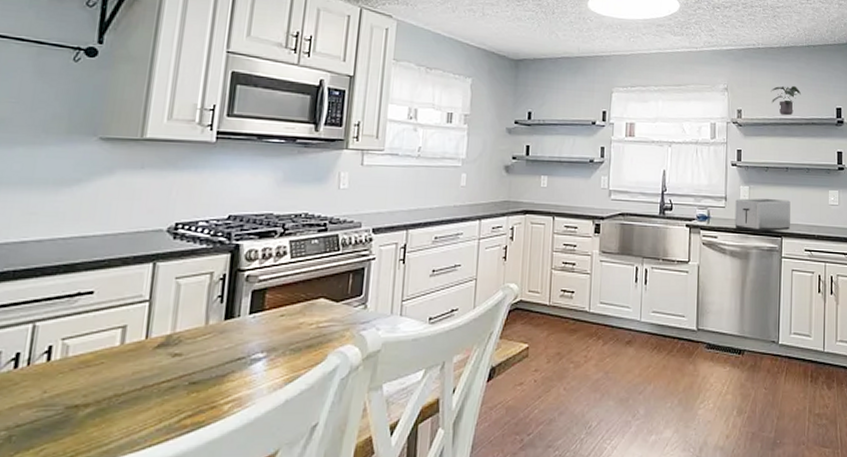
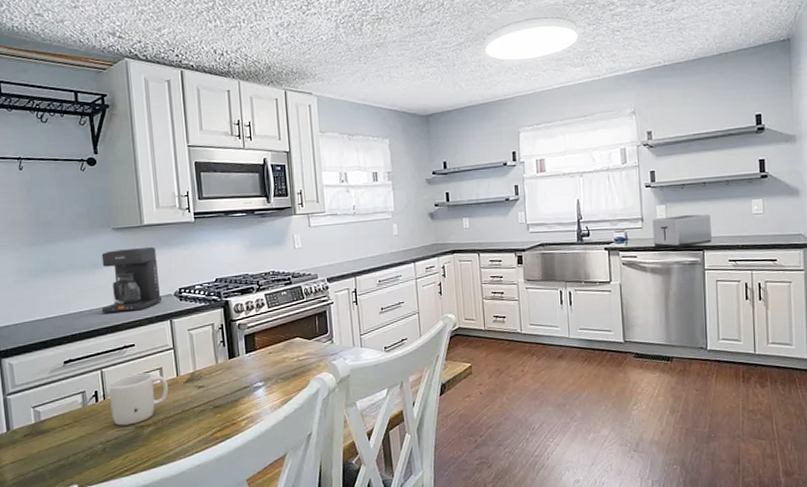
mug: none [33,331,130,404] -> present [107,373,169,426]
coffee maker: none [56,165,155,247] -> present [101,246,162,313]
potted plant: present [771,85,801,116] -> none [681,98,715,131]

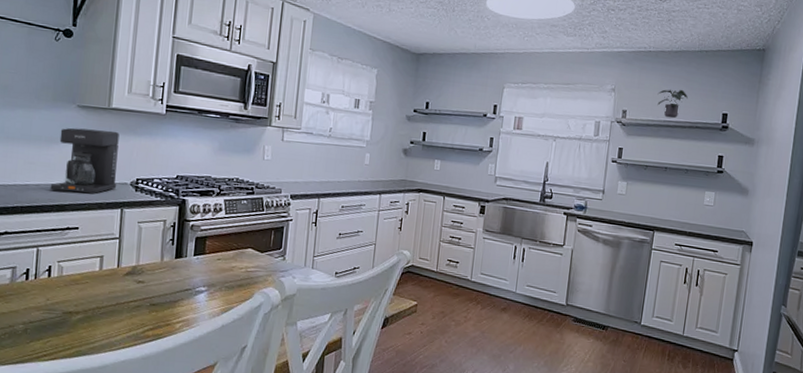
mug: present [107,373,169,426] -> none [40,257,106,310]
toaster: present [652,214,713,249] -> none [609,193,666,226]
potted plant: none [681,98,715,131] -> present [657,89,688,119]

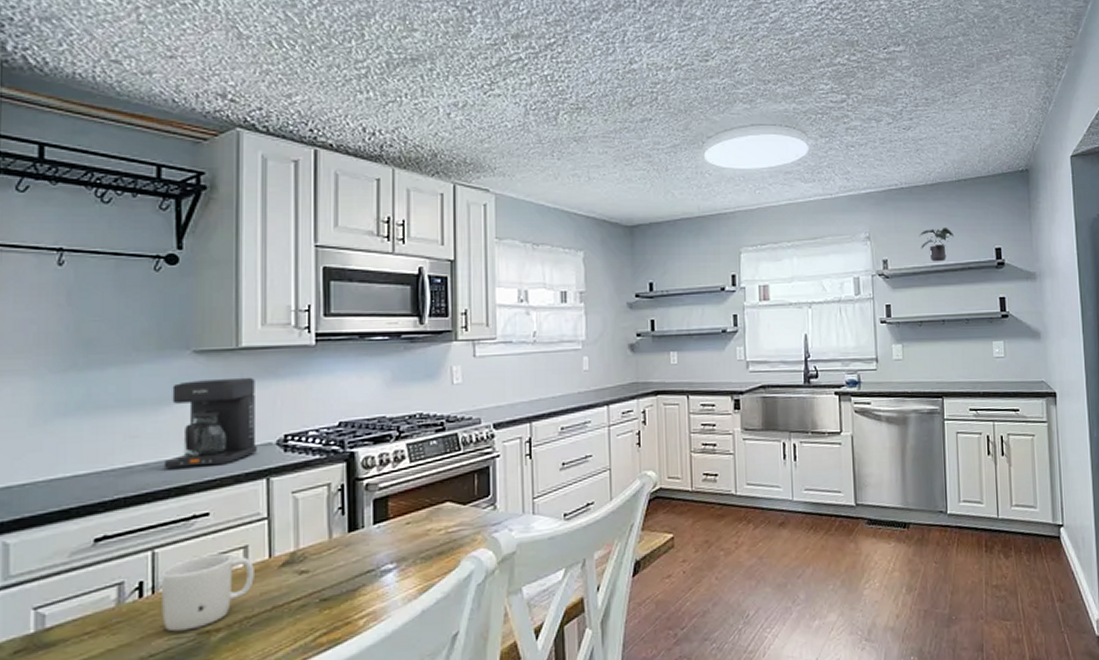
mug: none [40,257,106,310] -> present [160,553,254,632]

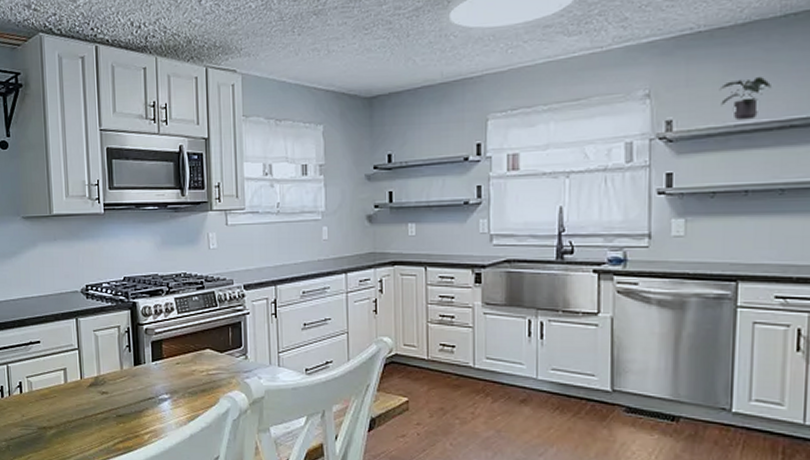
mug: present [160,553,254,632] -> none [13,372,72,425]
coffee maker: present [163,377,257,469] -> none [9,238,68,306]

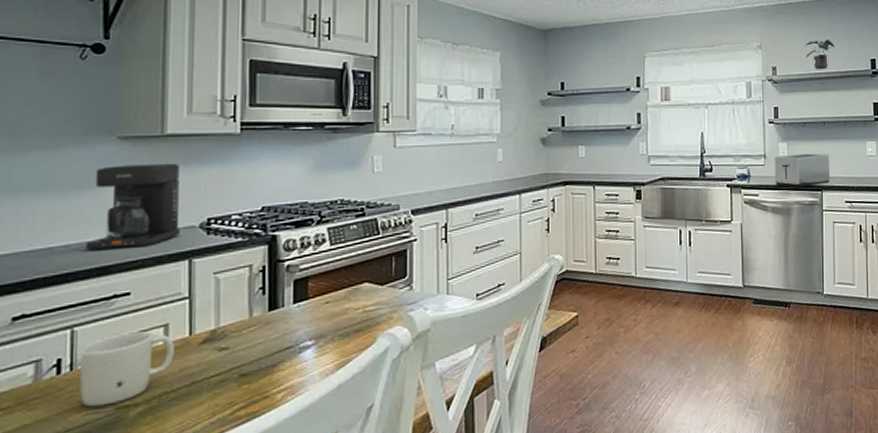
coffee maker: none [9,238,68,306] -> present [85,163,180,250]
mug: none [13,372,72,425] -> present [78,331,174,407]
toaster: none [663,232,753,277] -> present [774,153,831,188]

